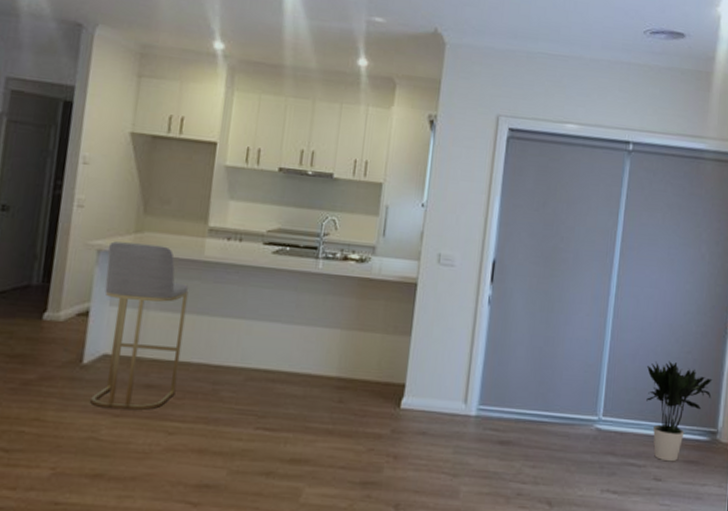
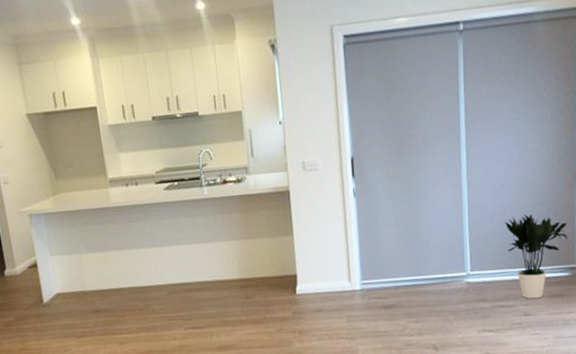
bar stool: present [90,241,189,410] -> none [36,201,118,333]

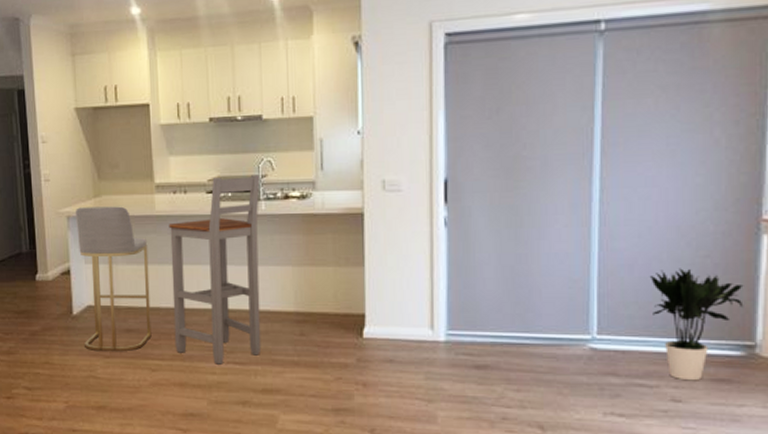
bar stool: none [36,201,118,333] -> present [75,206,152,351]
bar stool: none [124,164,214,331] -> present [168,175,262,365]

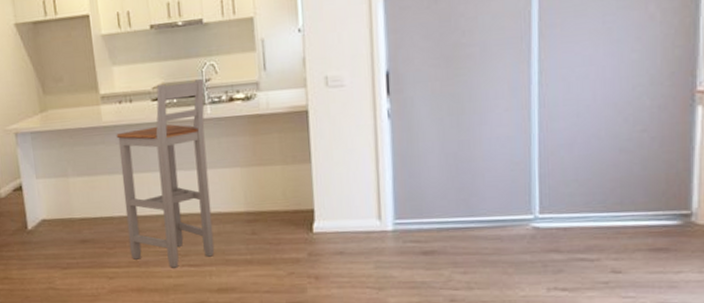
bar stool: present [75,206,152,351] -> none [22,119,107,263]
potted plant: present [649,268,744,381] -> none [588,144,680,253]

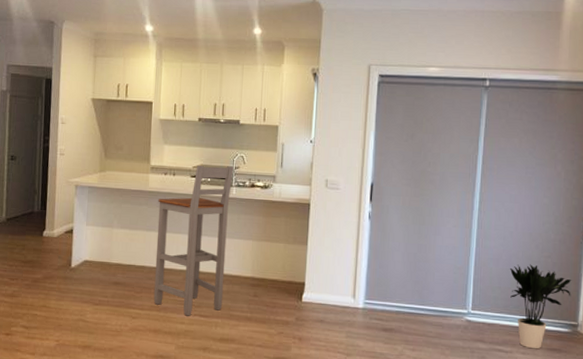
potted plant: none [588,144,680,253] -> present [509,264,572,349]

